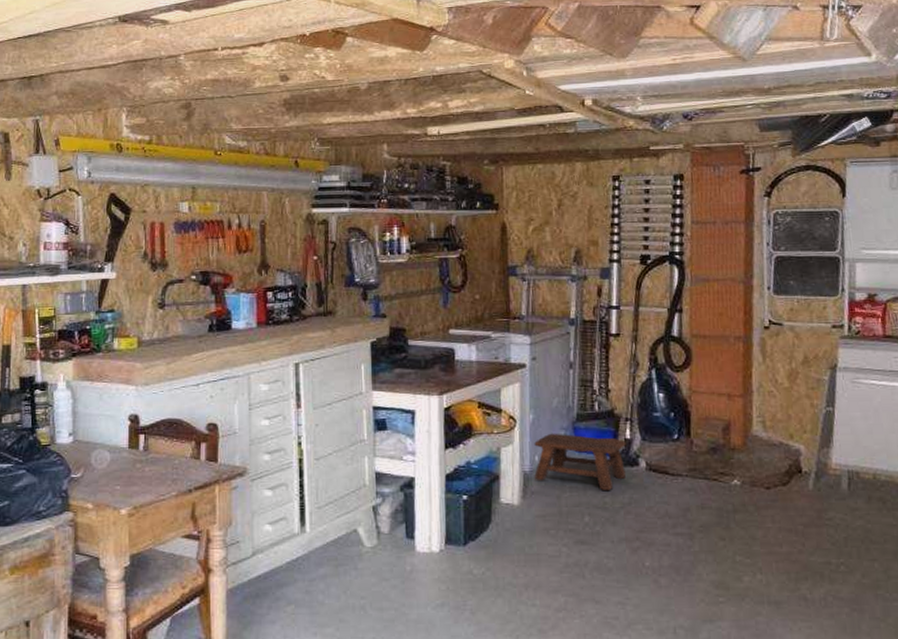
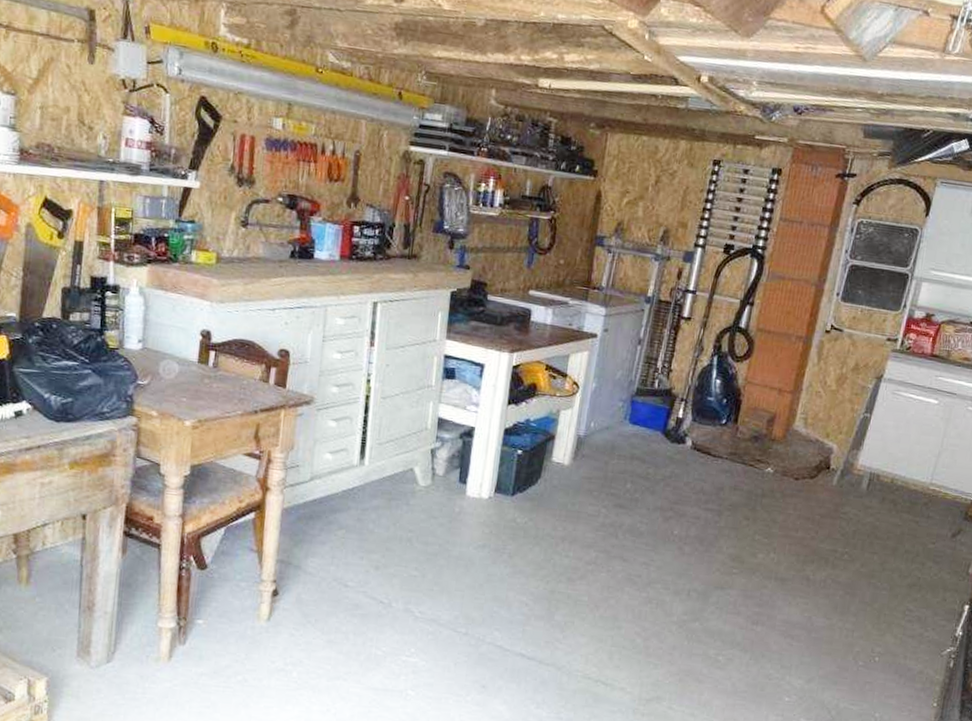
stool: present [534,433,627,490] -> none [587,403,678,463]

